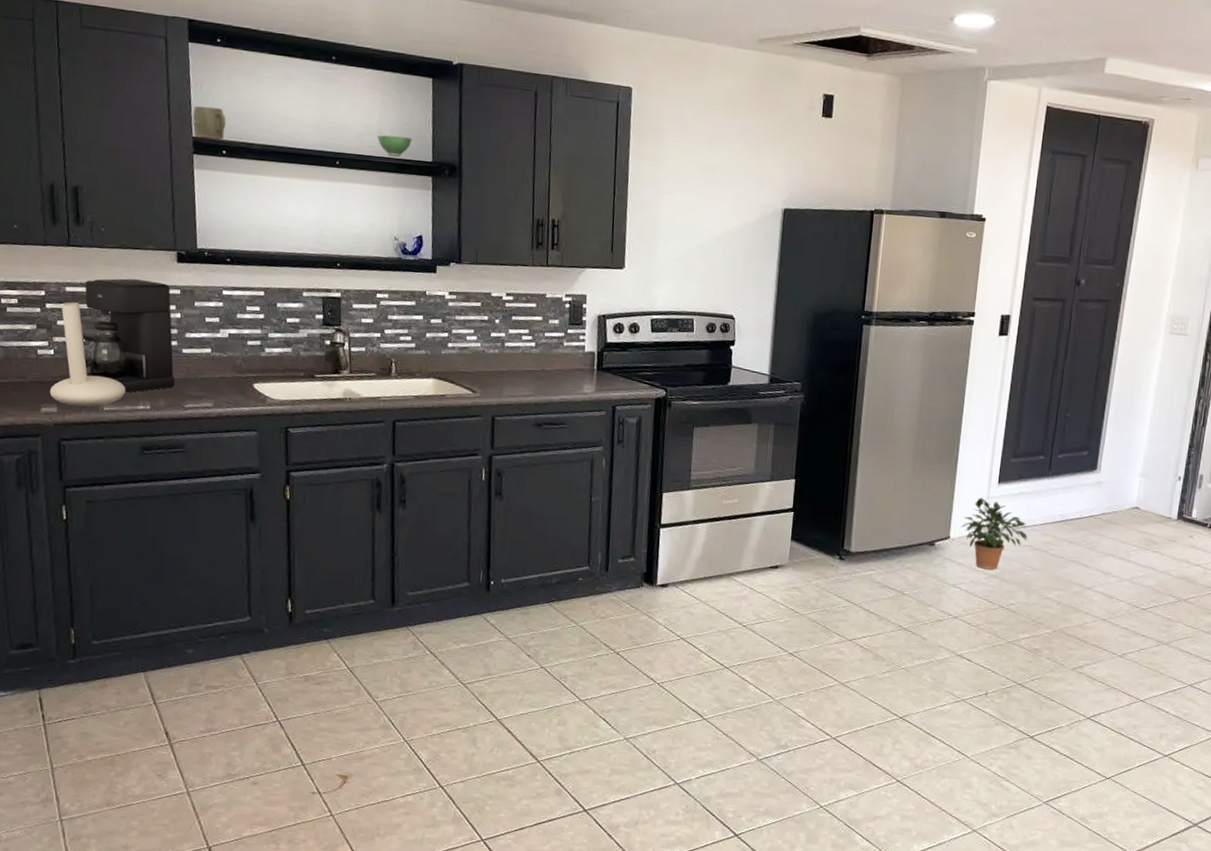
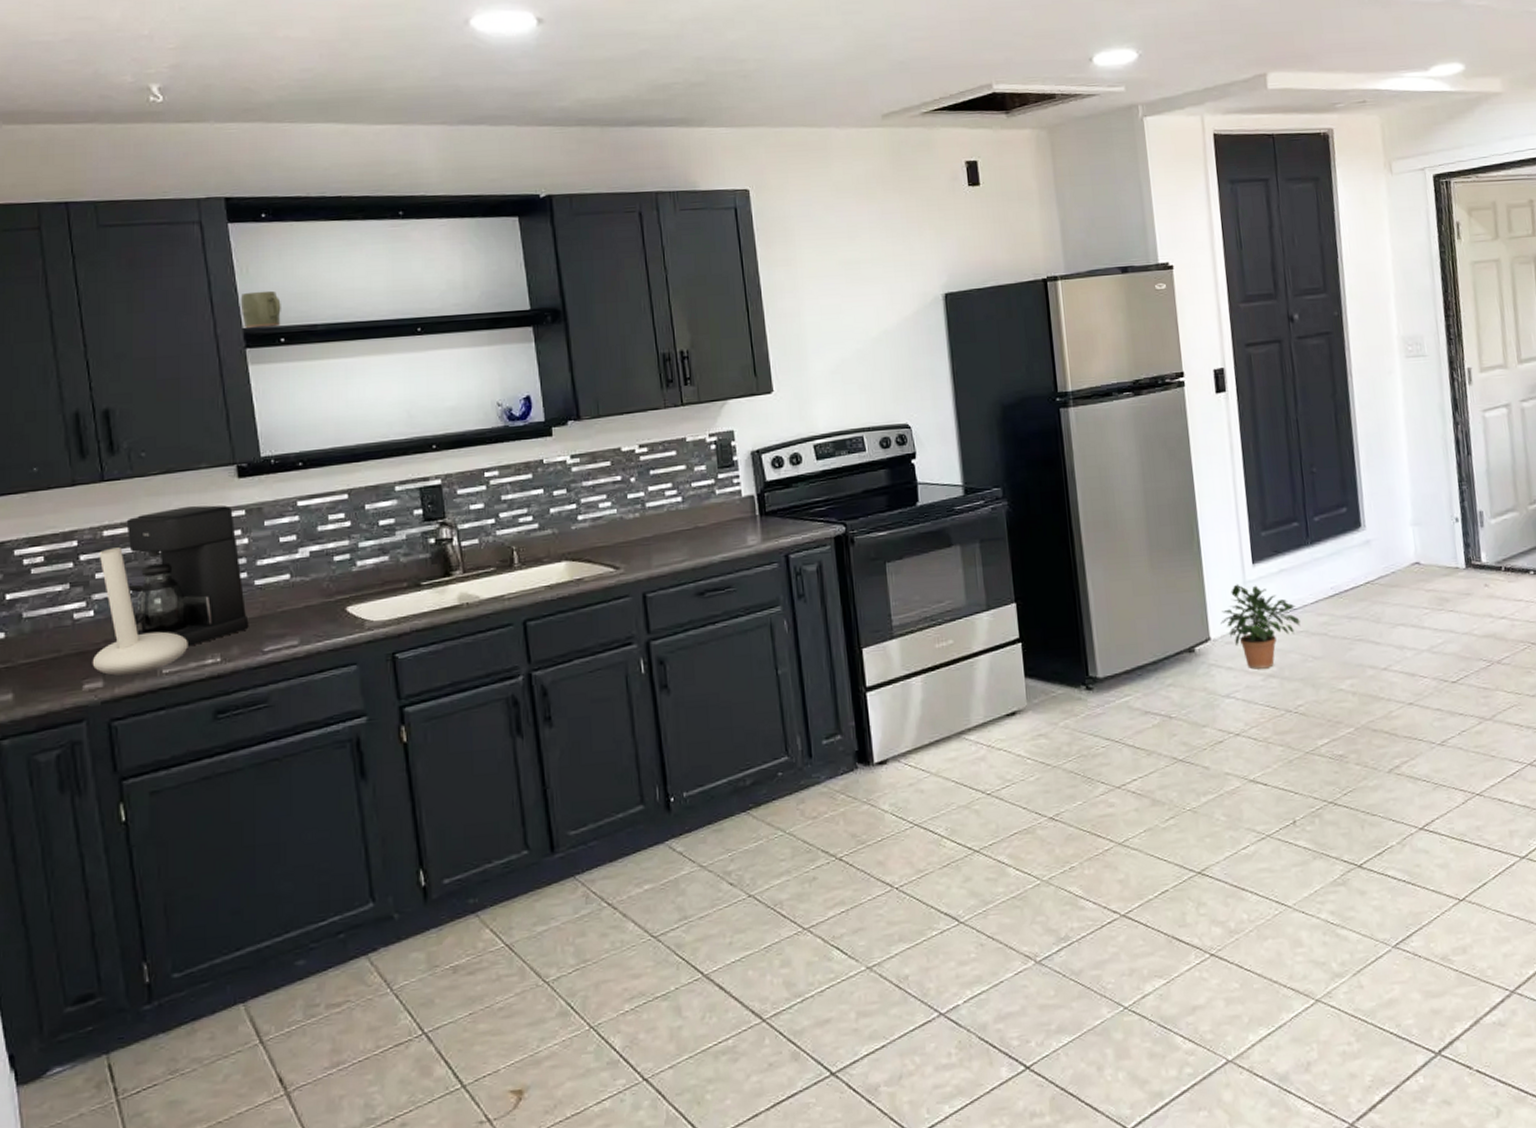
bowl: present [376,135,412,157] -> none [461,286,504,312]

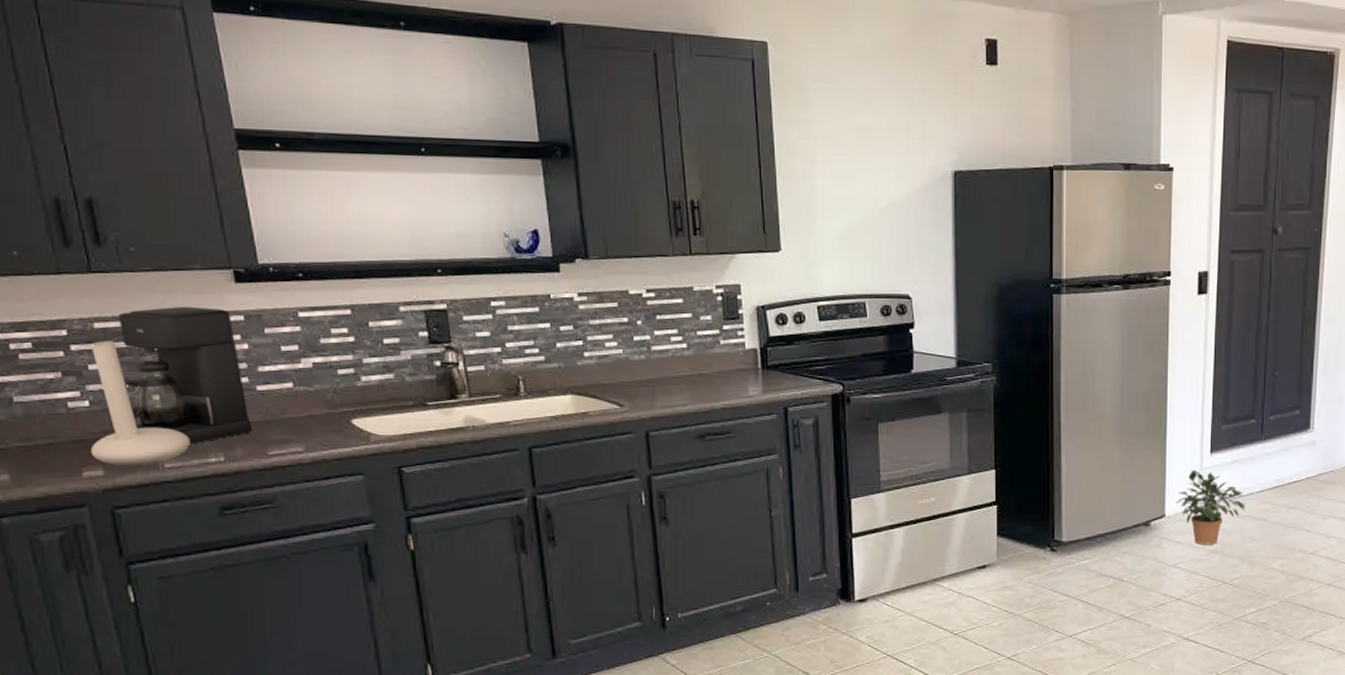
mug: present [240,290,281,329] -> none [230,90,276,131]

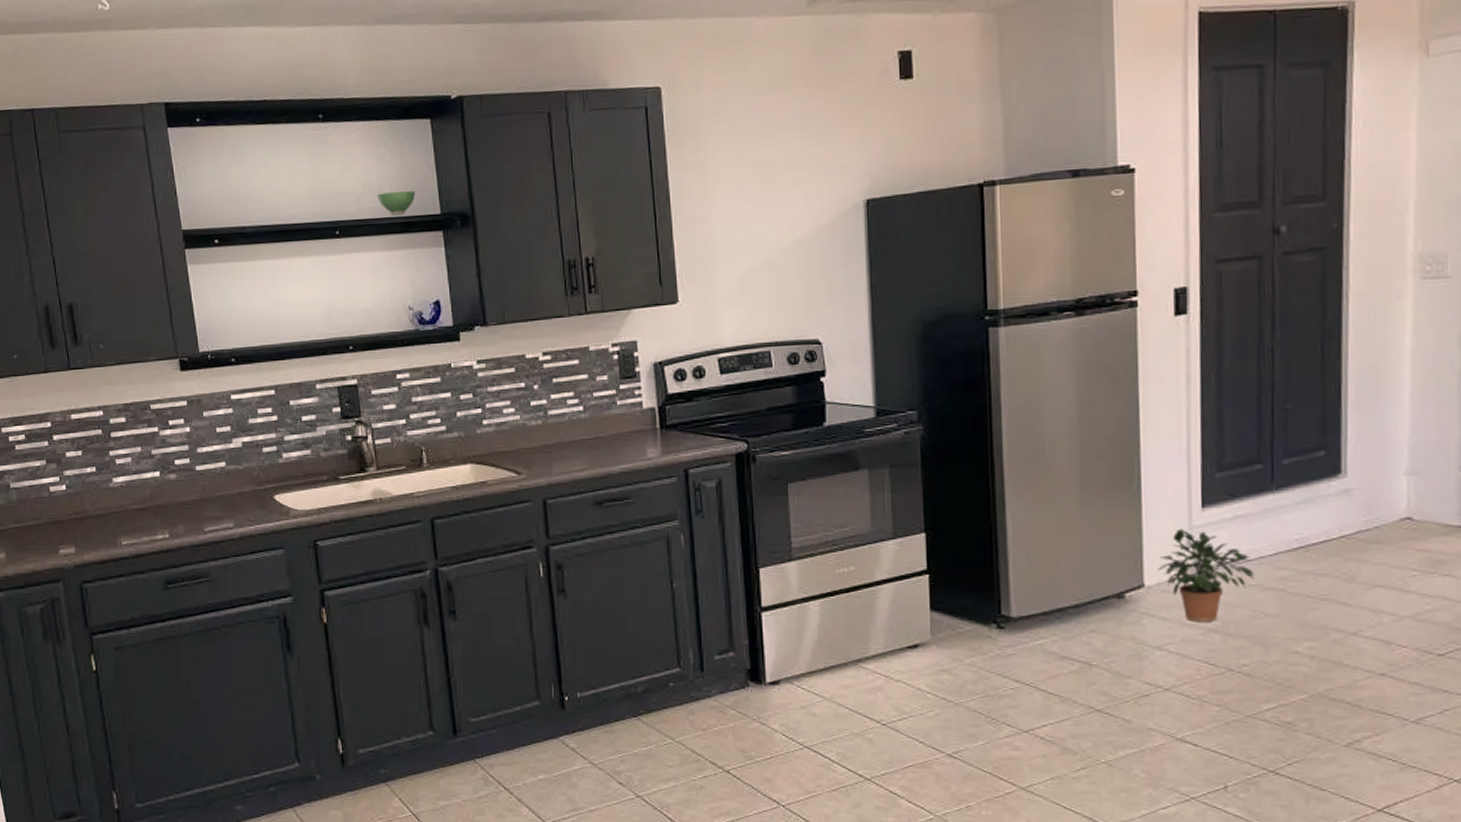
paper towel holder: present [90,341,190,466] -> none [65,430,142,544]
coffee maker: present [118,306,252,444] -> none [89,395,192,522]
bowl: none [467,113,512,139] -> present [376,190,416,216]

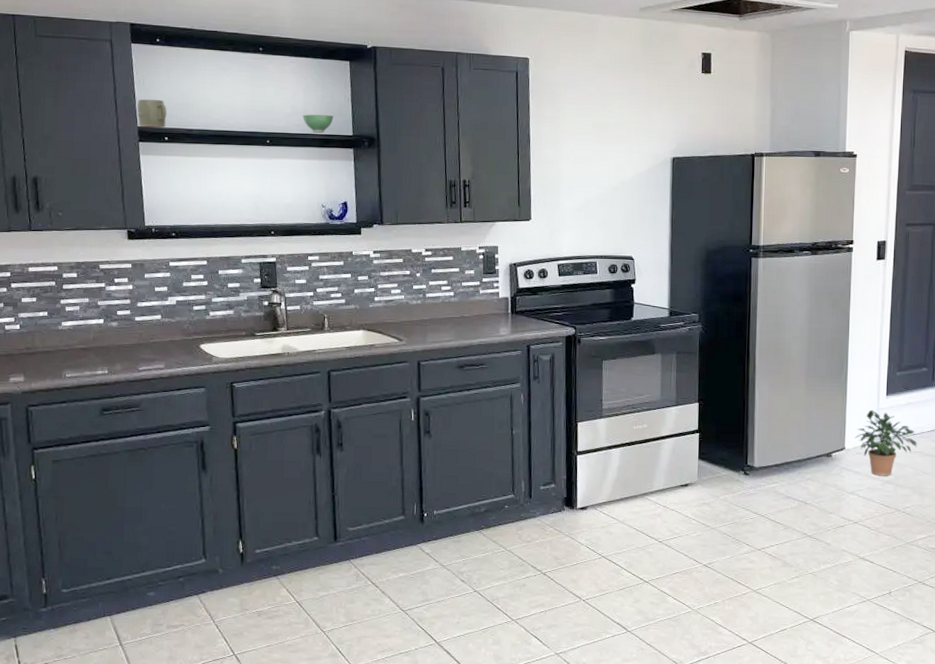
mug: none [179,193,215,231] -> present [137,99,167,128]

